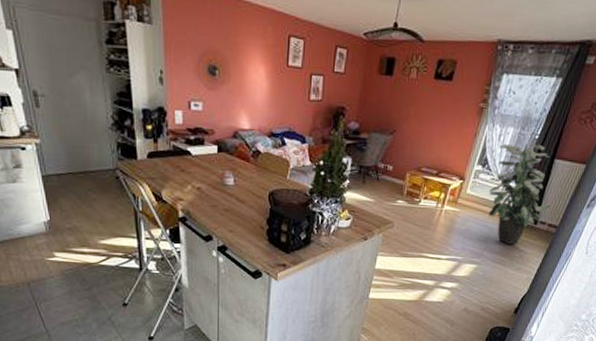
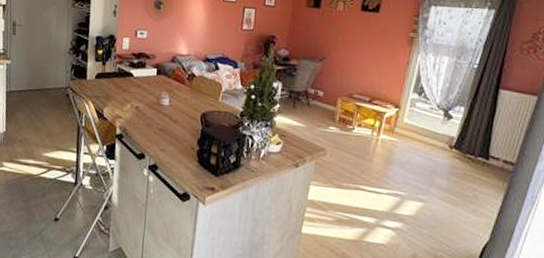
indoor plant: present [489,144,551,244] -> none [429,73,503,182]

